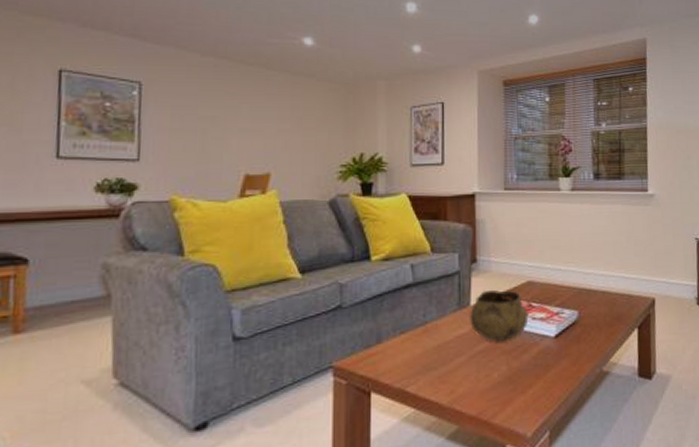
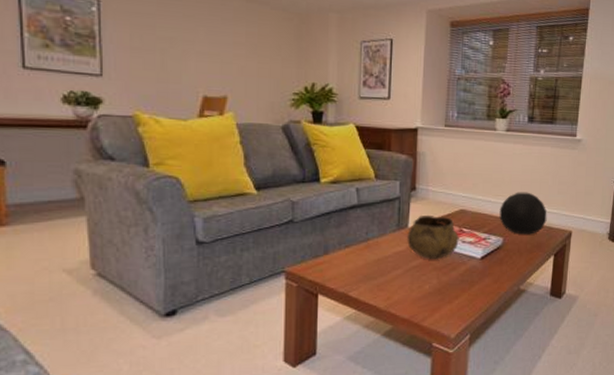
decorative ball: none [571,256,626,306] -> present [499,192,547,235]

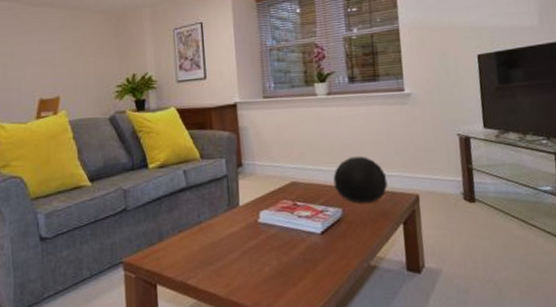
decorative bowl: present [406,214,459,259] -> none [238,190,295,238]

